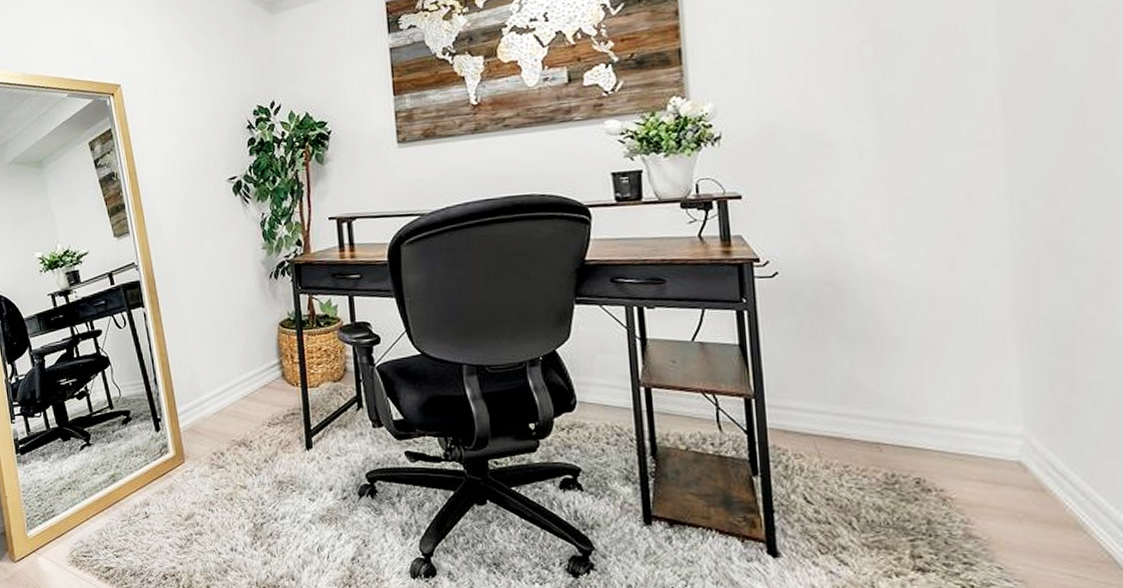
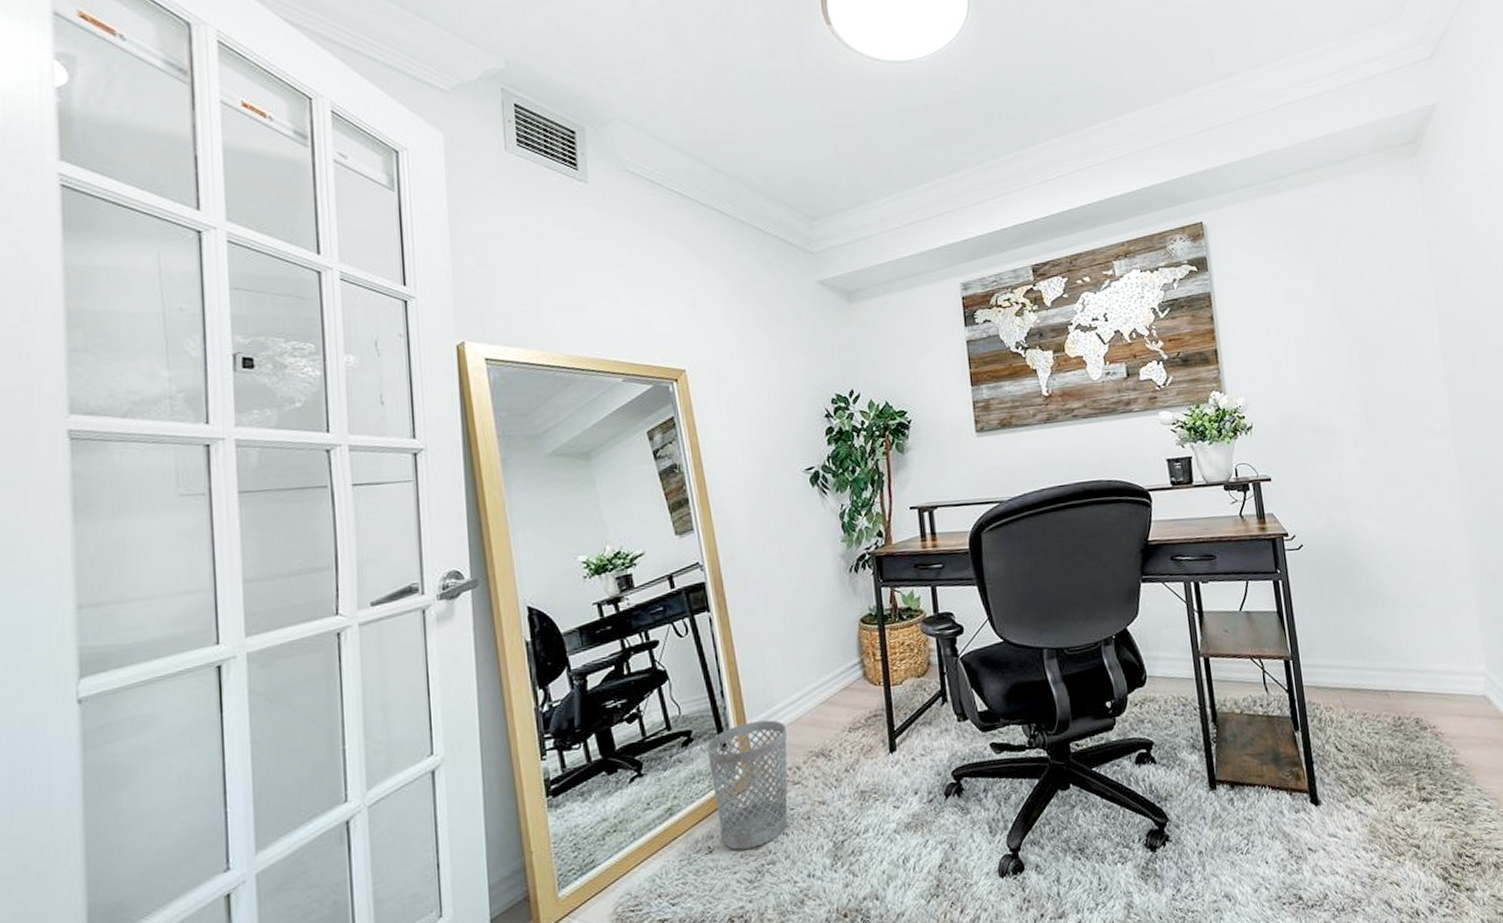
wastebasket: none [142,408,213,518] -> present [706,720,788,850]

